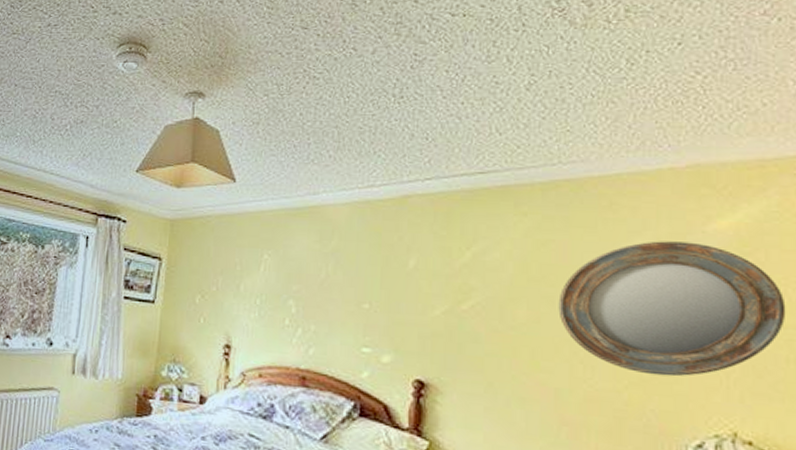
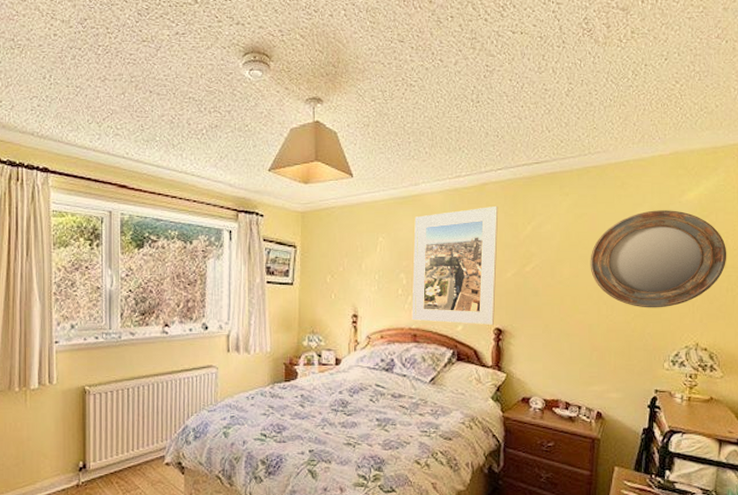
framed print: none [301,223,425,376] -> present [412,205,499,326]

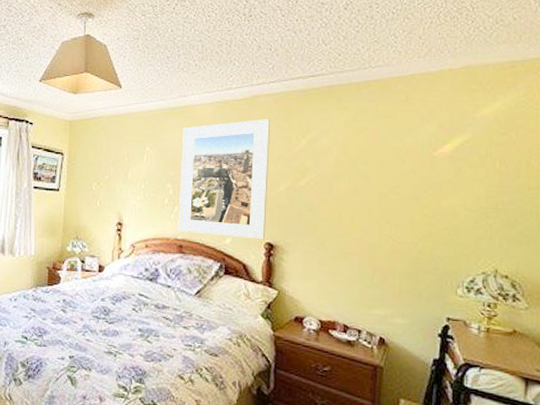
home mirror: present [590,210,727,308] -> none [371,126,531,230]

